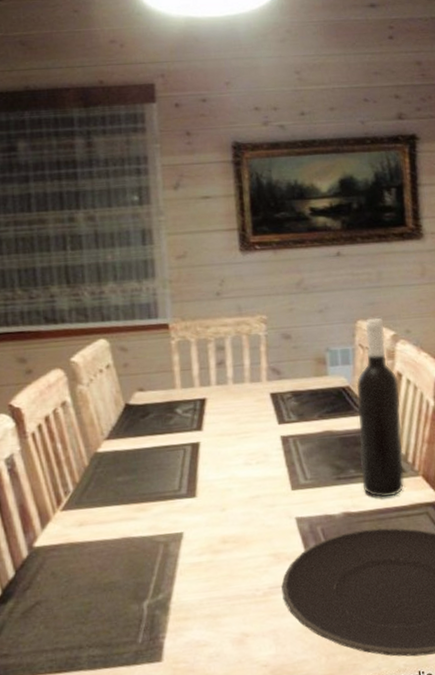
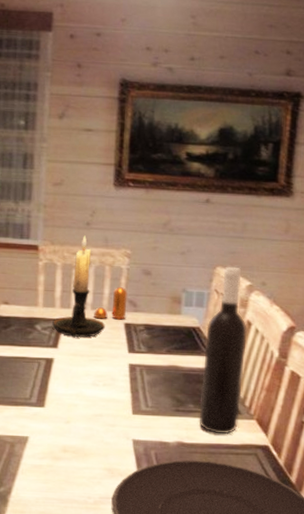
candle holder: none [193,306,250,417] -> present [52,235,105,338]
pepper shaker: none [236,355,270,393] -> present [94,287,128,320]

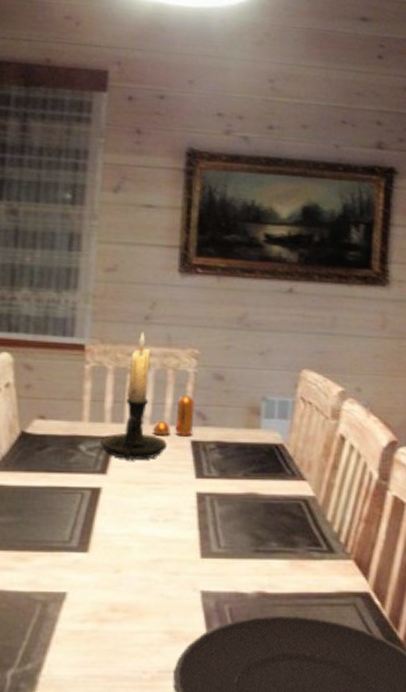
wine bottle: present [199,266,247,435] -> none [283,368,340,580]

